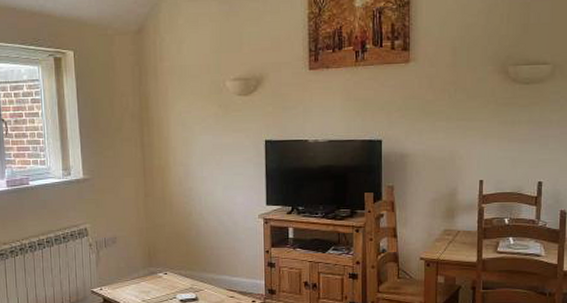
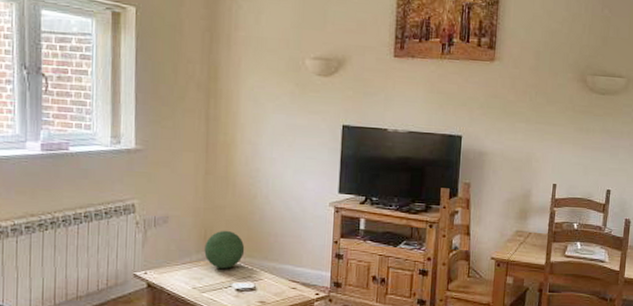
decorative orb: none [149,246,185,282] -> present [204,230,245,269]

